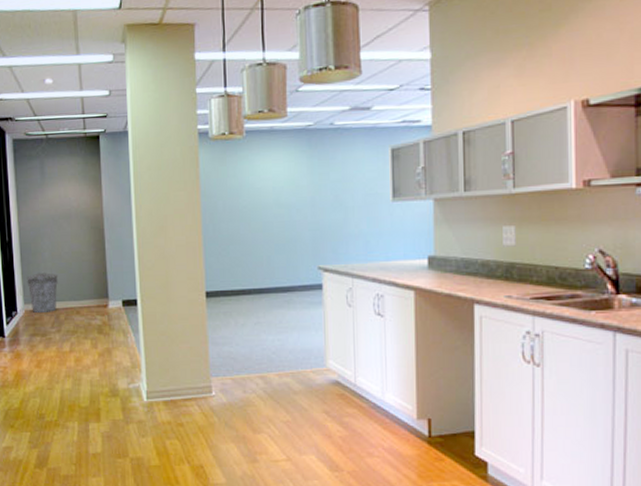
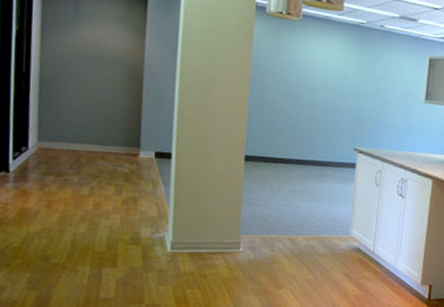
trash can: present [26,272,58,313] -> none [44,111,83,153]

